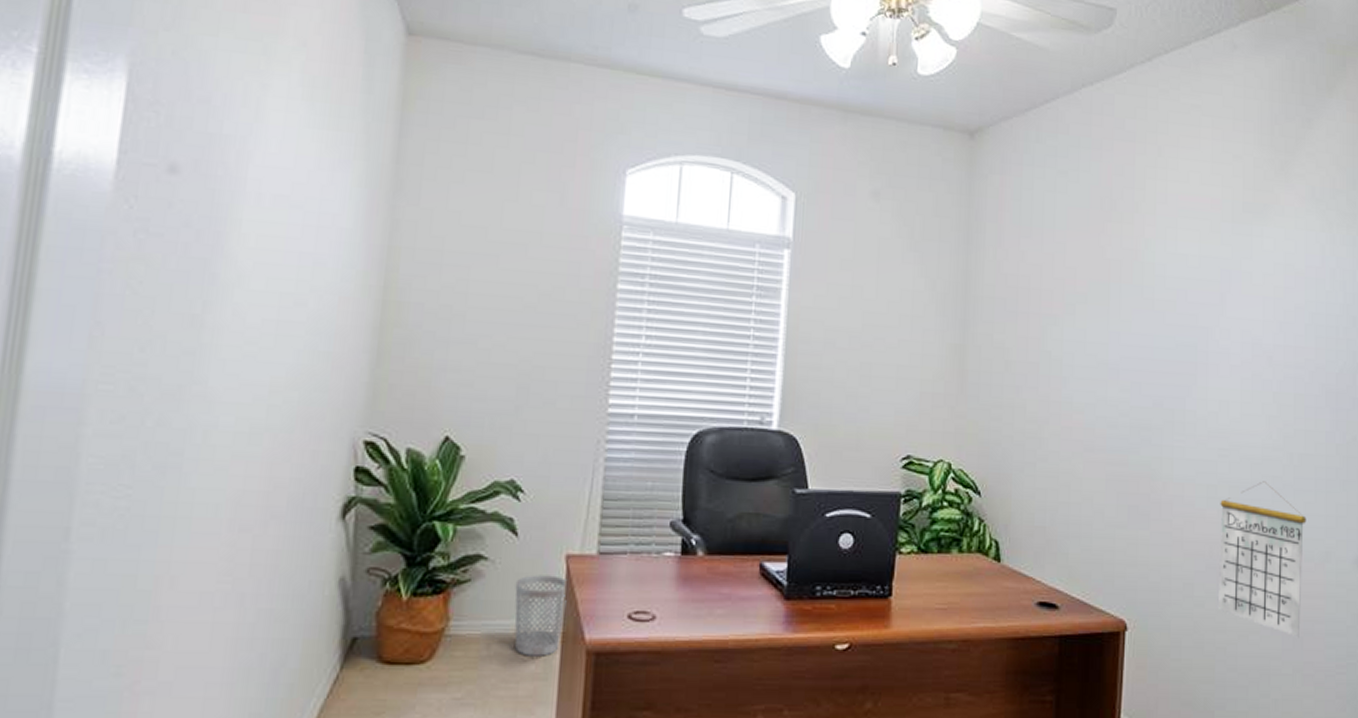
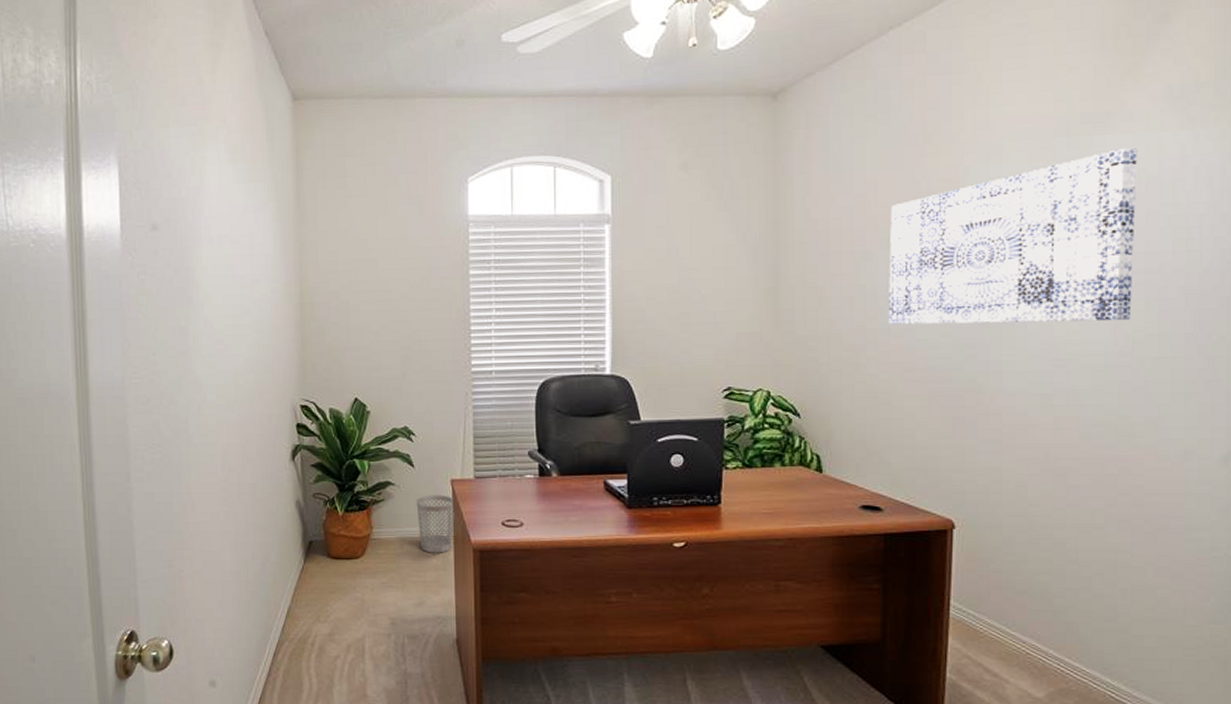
wall art: none [1072,241,1288,414] -> present [889,148,1138,325]
calendar: present [1217,481,1307,638] -> none [1055,387,1161,533]

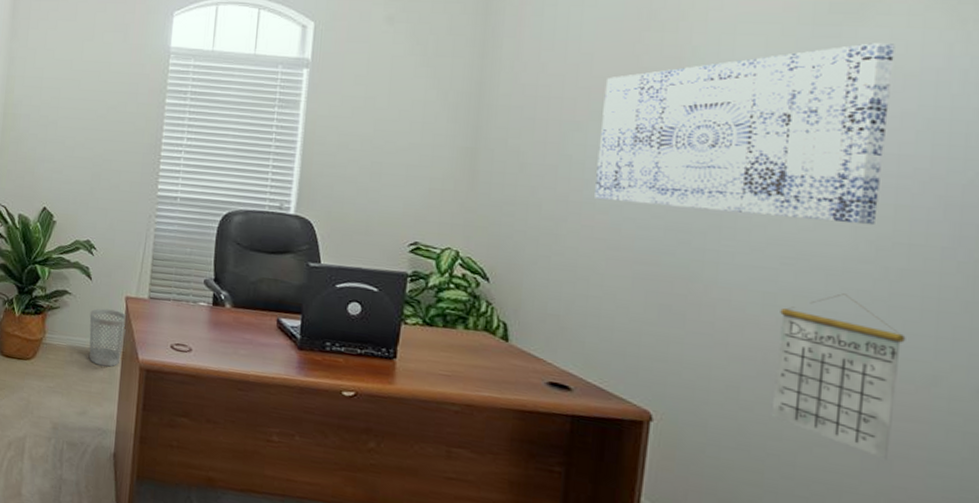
calendar: none [1055,387,1161,533] -> present [771,293,906,460]

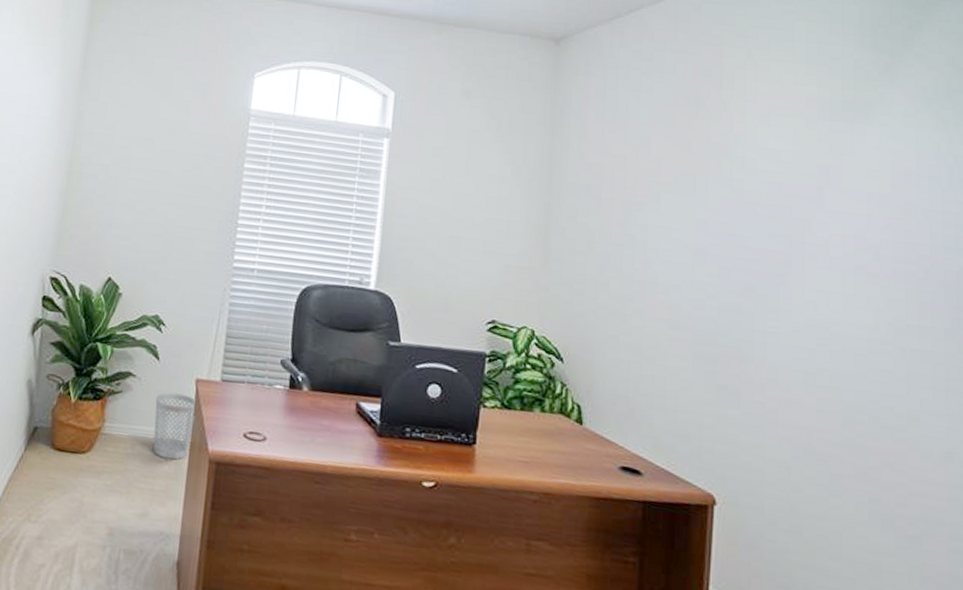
wall art: present [595,43,895,226] -> none [656,139,896,308]
calendar: present [771,293,906,460] -> none [818,373,923,537]

